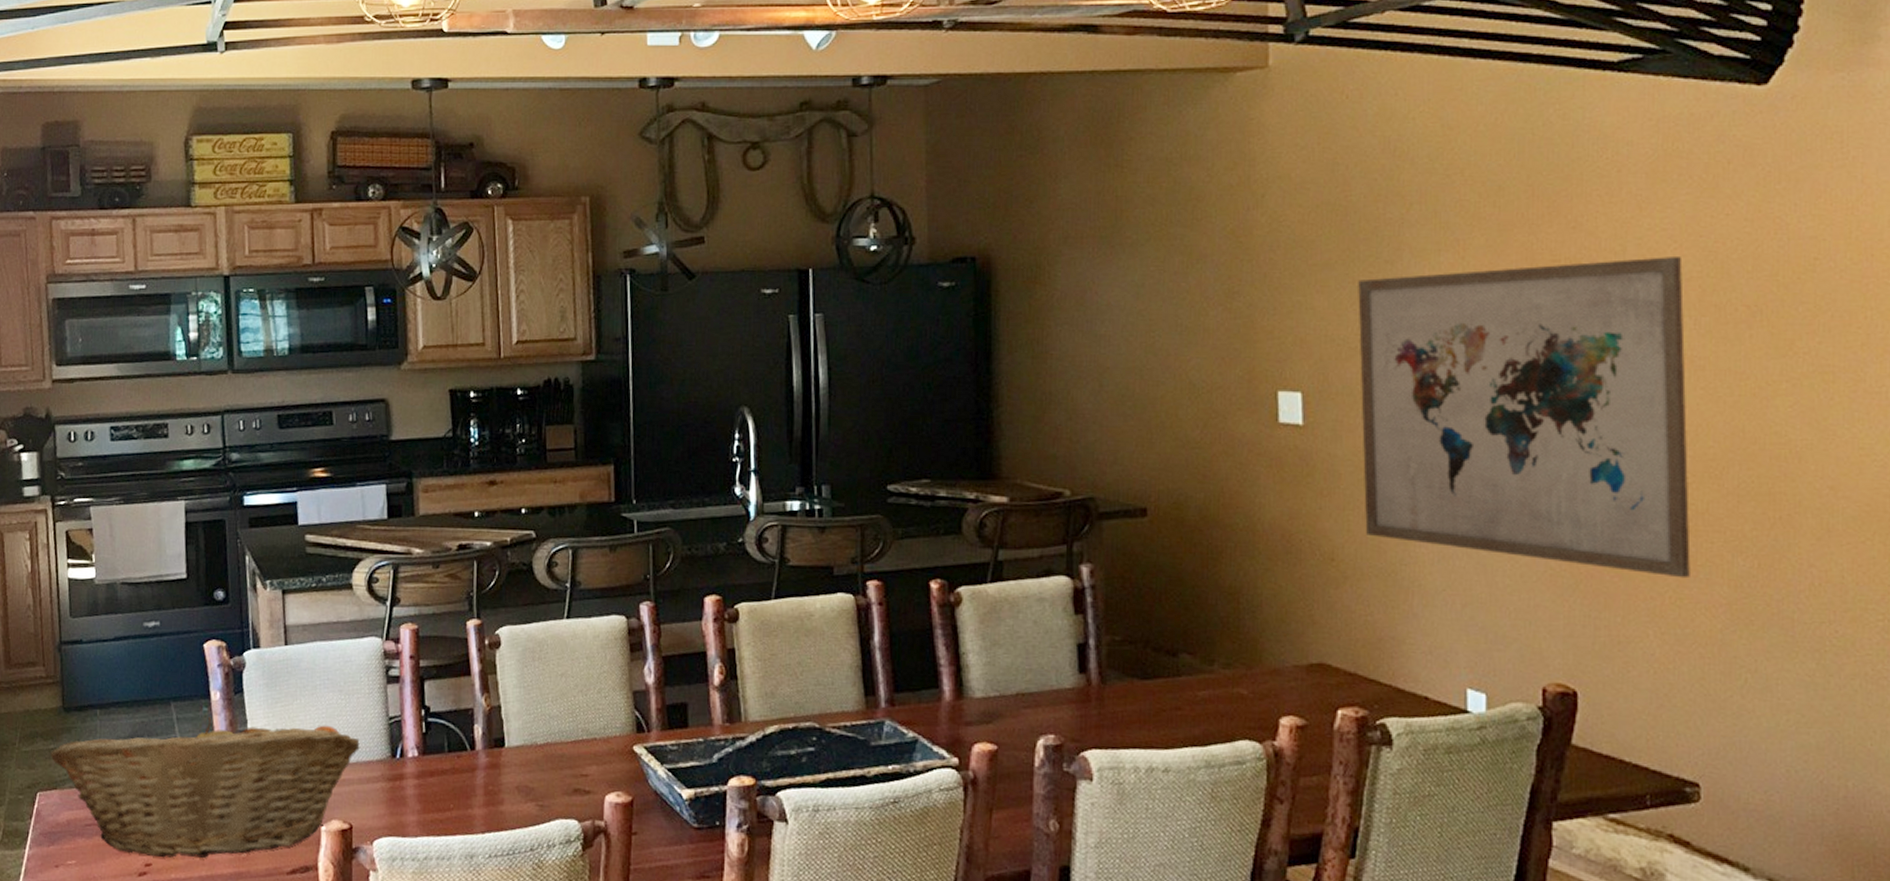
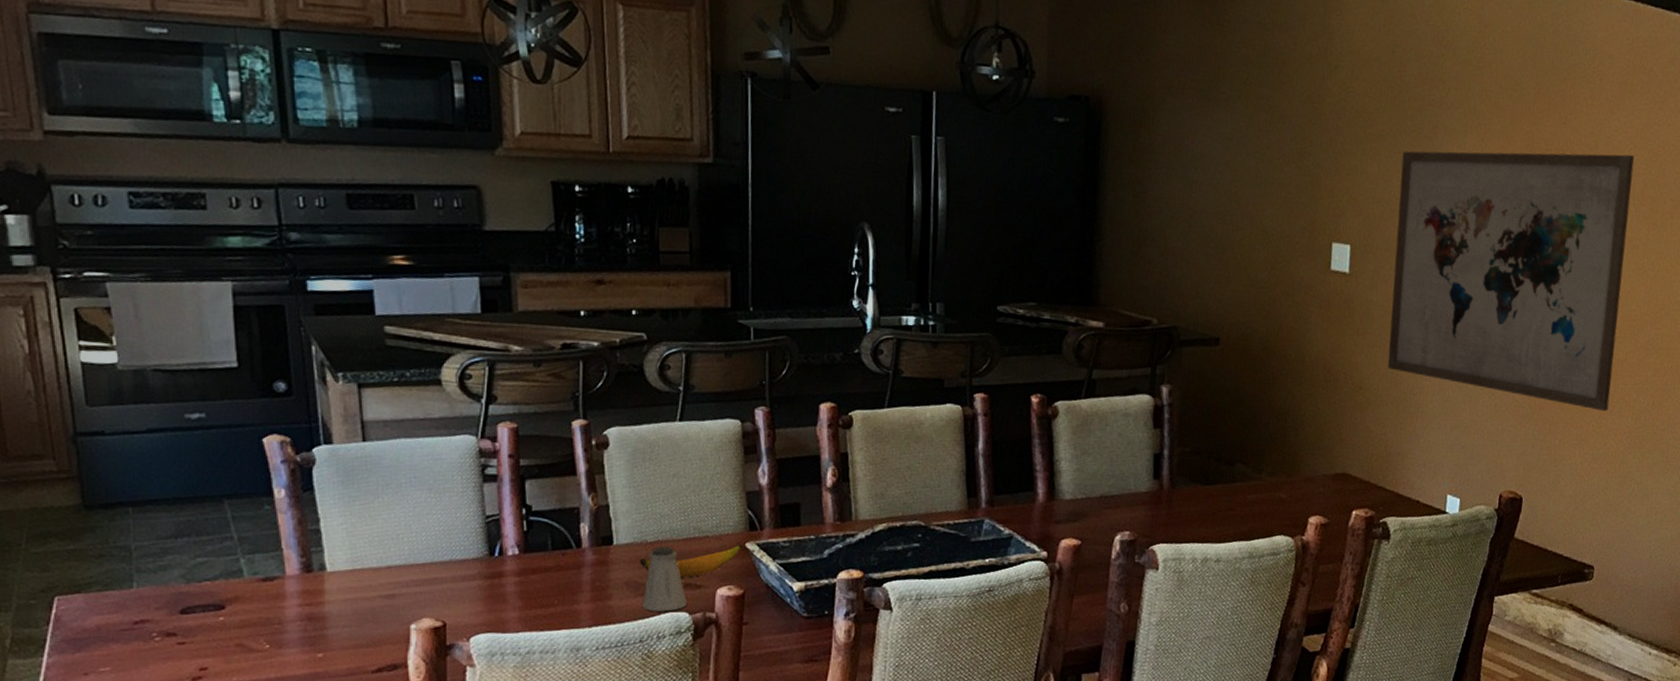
fruit basket: present [50,716,360,858] -> none [70,515,453,662]
banana: none [530,747,630,783] -> present [640,544,743,578]
saltshaker: none [533,749,577,819] -> present [642,546,688,612]

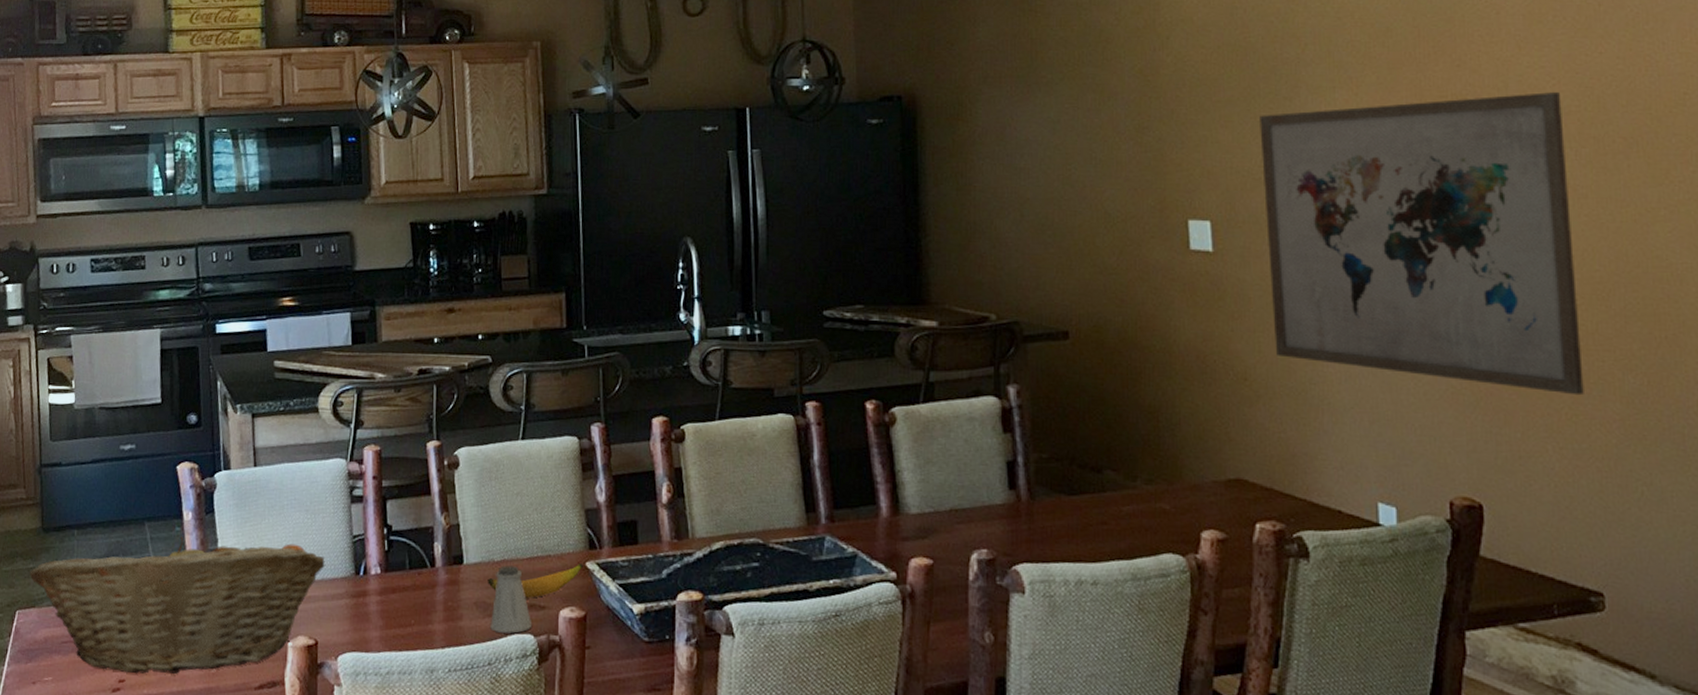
fruit basket: none [70,515,453,662] -> present [29,536,325,674]

